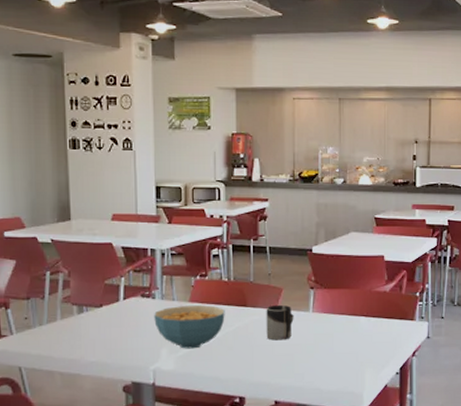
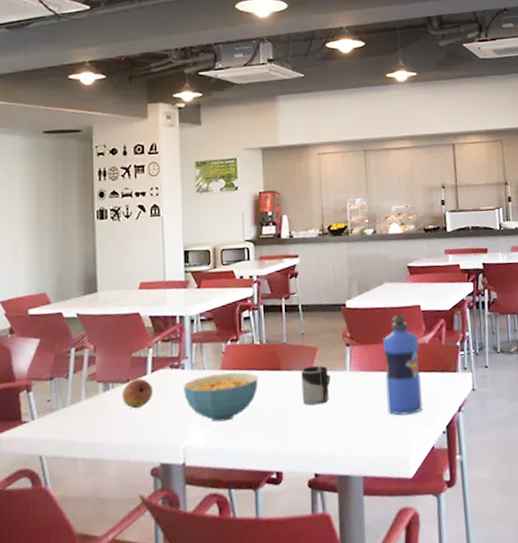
fruit: none [95,304,125,332] -> present [121,378,153,409]
water bottle: none [346,262,380,356] -> present [383,314,423,416]

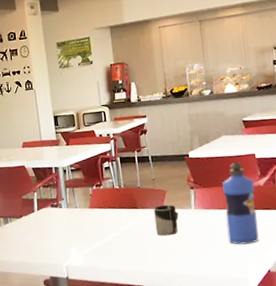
fruit: present [121,378,153,409] -> none [17,215,40,237]
cereal bowl: present [184,372,258,422] -> none [62,210,120,248]

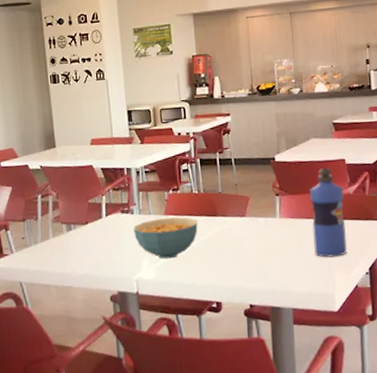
cereal bowl: none [62,210,120,248] -> present [134,217,198,259]
cup: present [153,204,179,236] -> none [235,212,262,247]

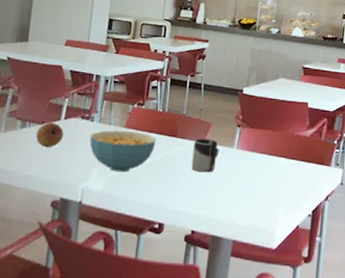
fruit: none [82,221,108,247] -> present [35,122,64,148]
cup: none [235,212,262,247] -> present [191,138,219,173]
water bottle: present [310,167,348,258] -> none [264,107,302,195]

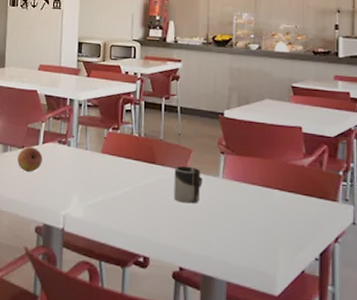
cereal bowl: present [89,130,156,173] -> none [68,155,134,200]

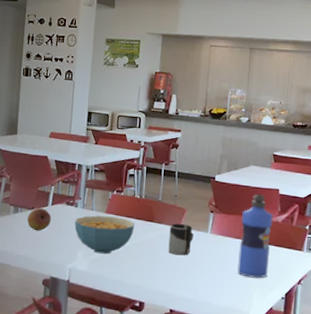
cereal bowl: none [68,155,134,200] -> present [74,215,135,254]
water bottle: none [258,132,297,234] -> present [237,193,274,278]

